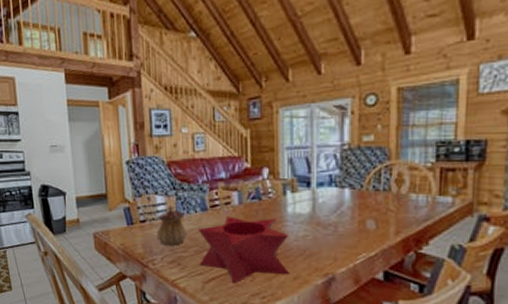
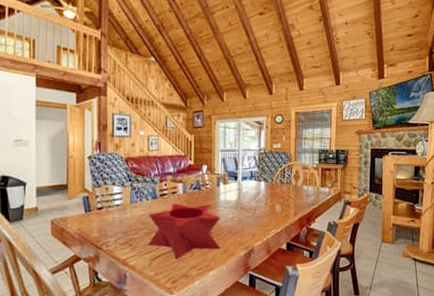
teapot: present [156,206,186,246] -> none [111,195,138,229]

